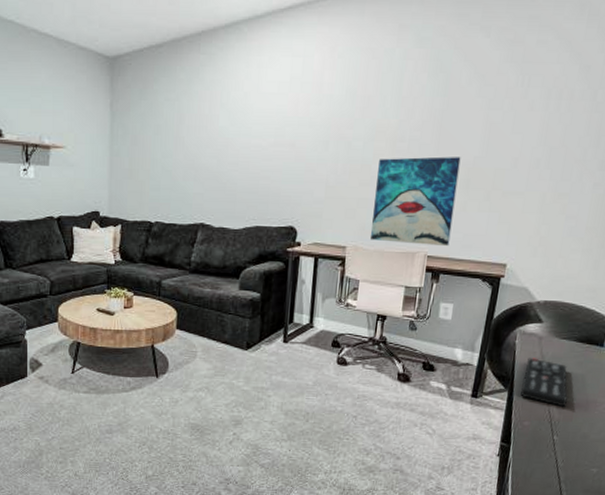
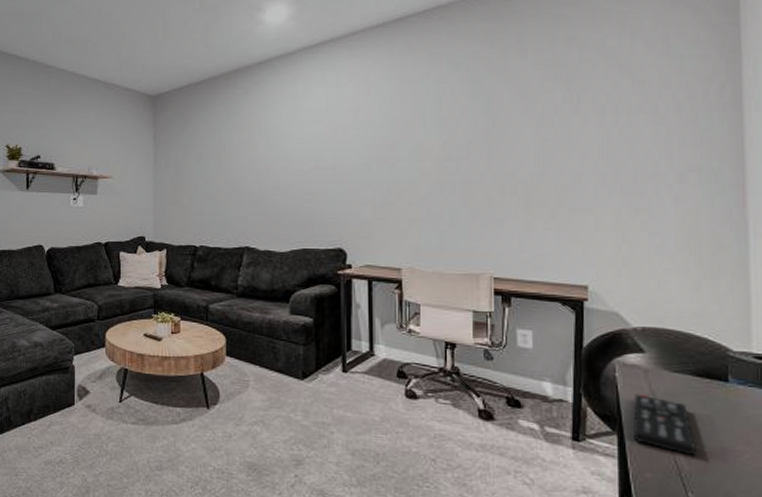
wall art: present [371,156,461,247] -> none [427,175,517,268]

